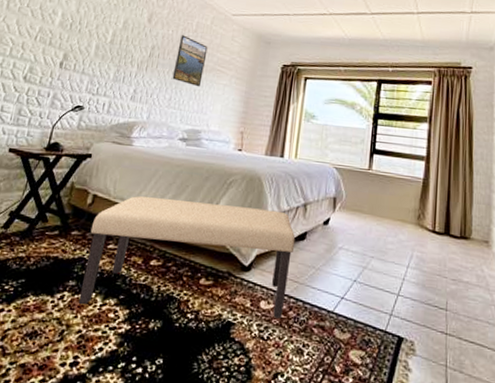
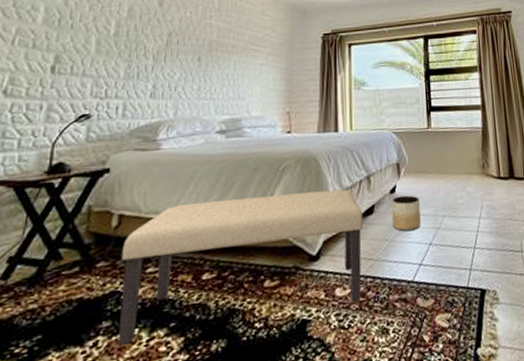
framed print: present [172,35,208,87] -> none [198,16,236,71]
planter: none [321,228,350,264] -> present [391,195,421,232]

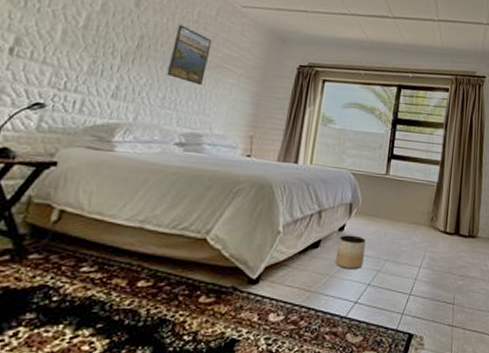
bench: present [117,189,364,346] -> none [39,209,309,339]
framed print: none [198,16,236,71] -> present [166,25,212,86]

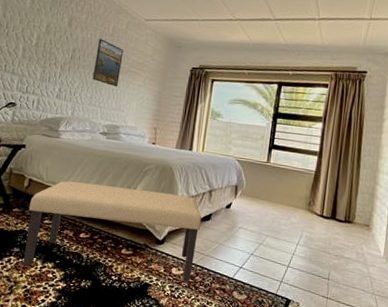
bench: none [39,209,309,339] -> present [22,181,202,282]
planter: present [335,235,366,270] -> none [223,211,249,241]

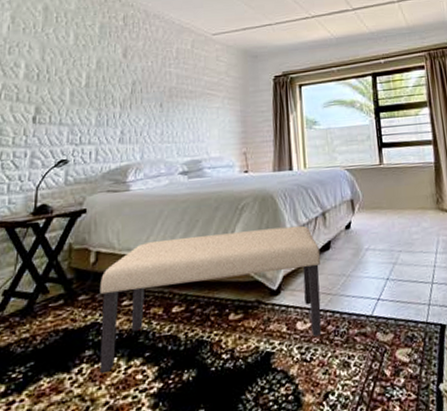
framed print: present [92,39,124,87] -> none [160,64,193,116]

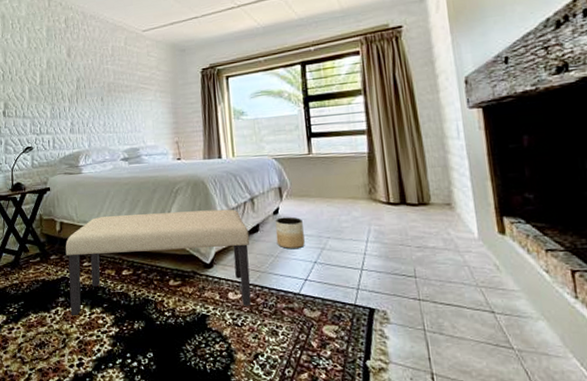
planter: none [347,230,377,267] -> present [275,216,305,250]

